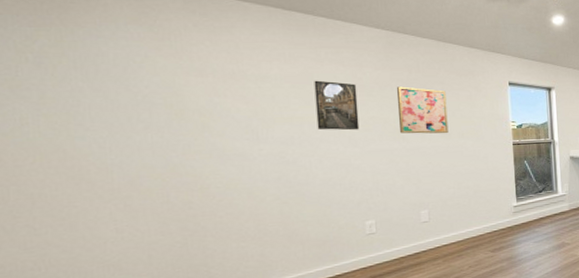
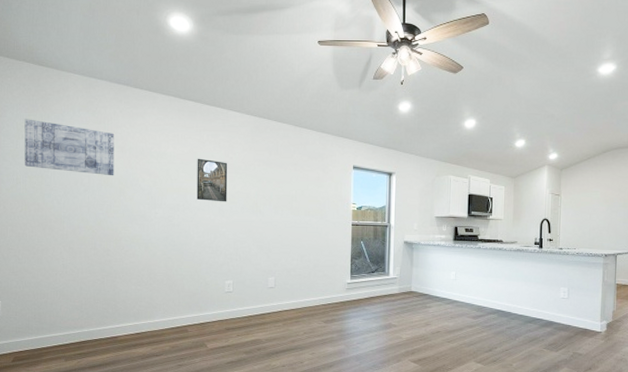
wall art: none [28,35,192,108] -> present [24,119,115,176]
wall art: present [397,86,449,134] -> none [258,166,298,211]

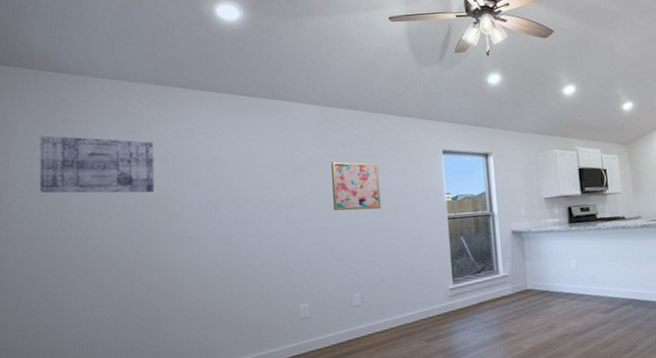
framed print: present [196,158,228,202] -> none [256,160,296,210]
wall art: none [258,166,298,211] -> present [331,161,381,211]

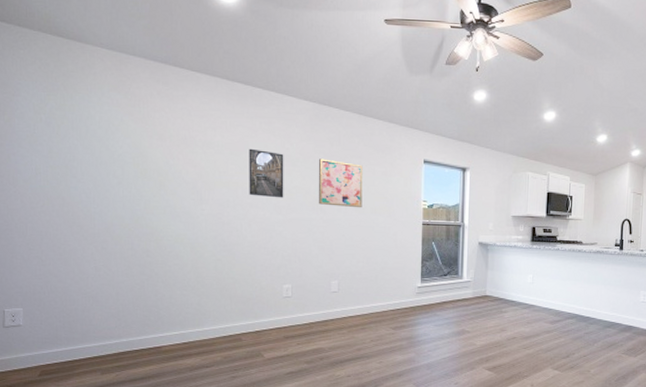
wall art: present [39,135,155,194] -> none [42,99,153,167]
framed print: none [256,160,296,210] -> present [249,148,284,198]

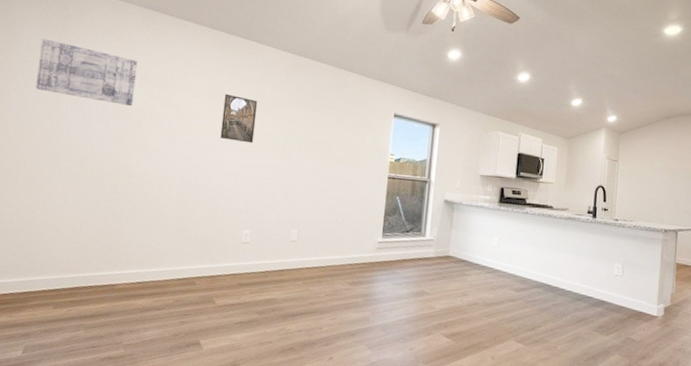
wall art: none [42,99,153,167] -> present [35,38,138,107]
wall art: present [319,158,363,208] -> none [287,107,334,158]

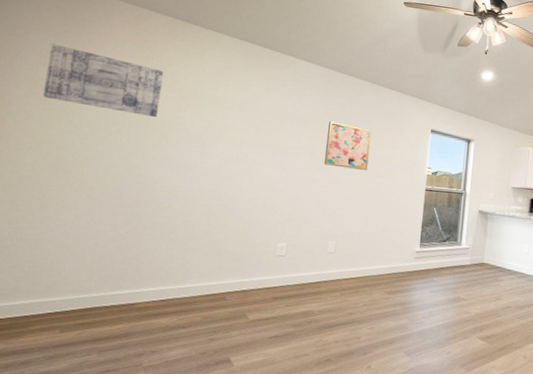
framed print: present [220,93,258,144] -> none [254,106,295,157]
wall art: none [287,107,334,158] -> present [324,121,372,171]

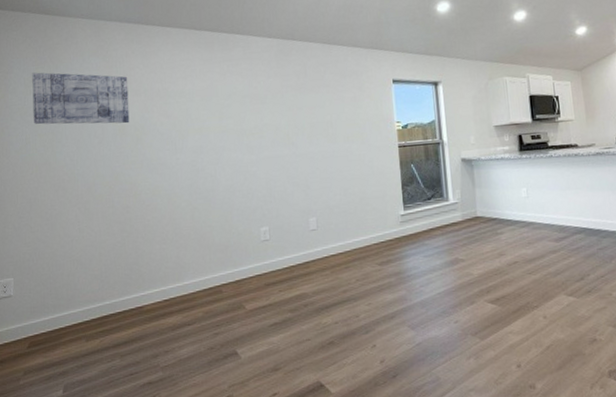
wall art: present [324,121,372,171] -> none [287,92,334,139]

